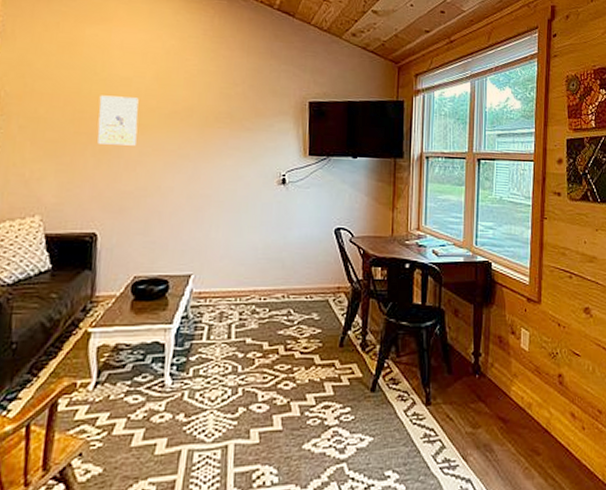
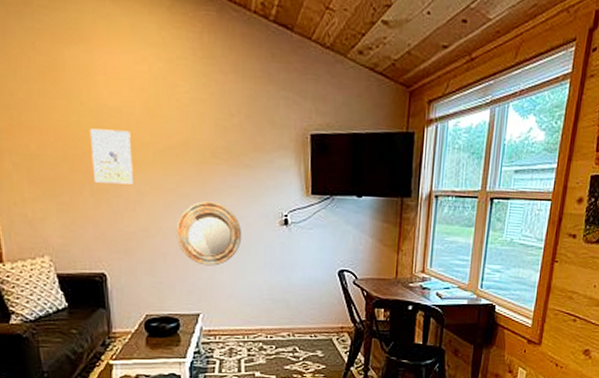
home mirror: none [173,162,240,225] -> present [176,201,242,266]

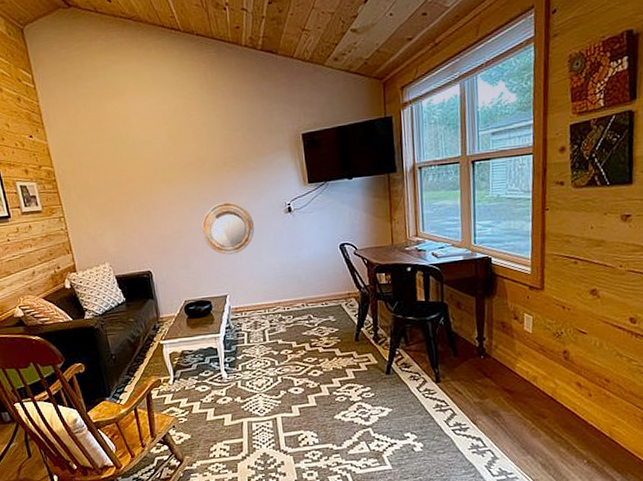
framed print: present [89,128,133,184] -> none [129,157,165,201]

